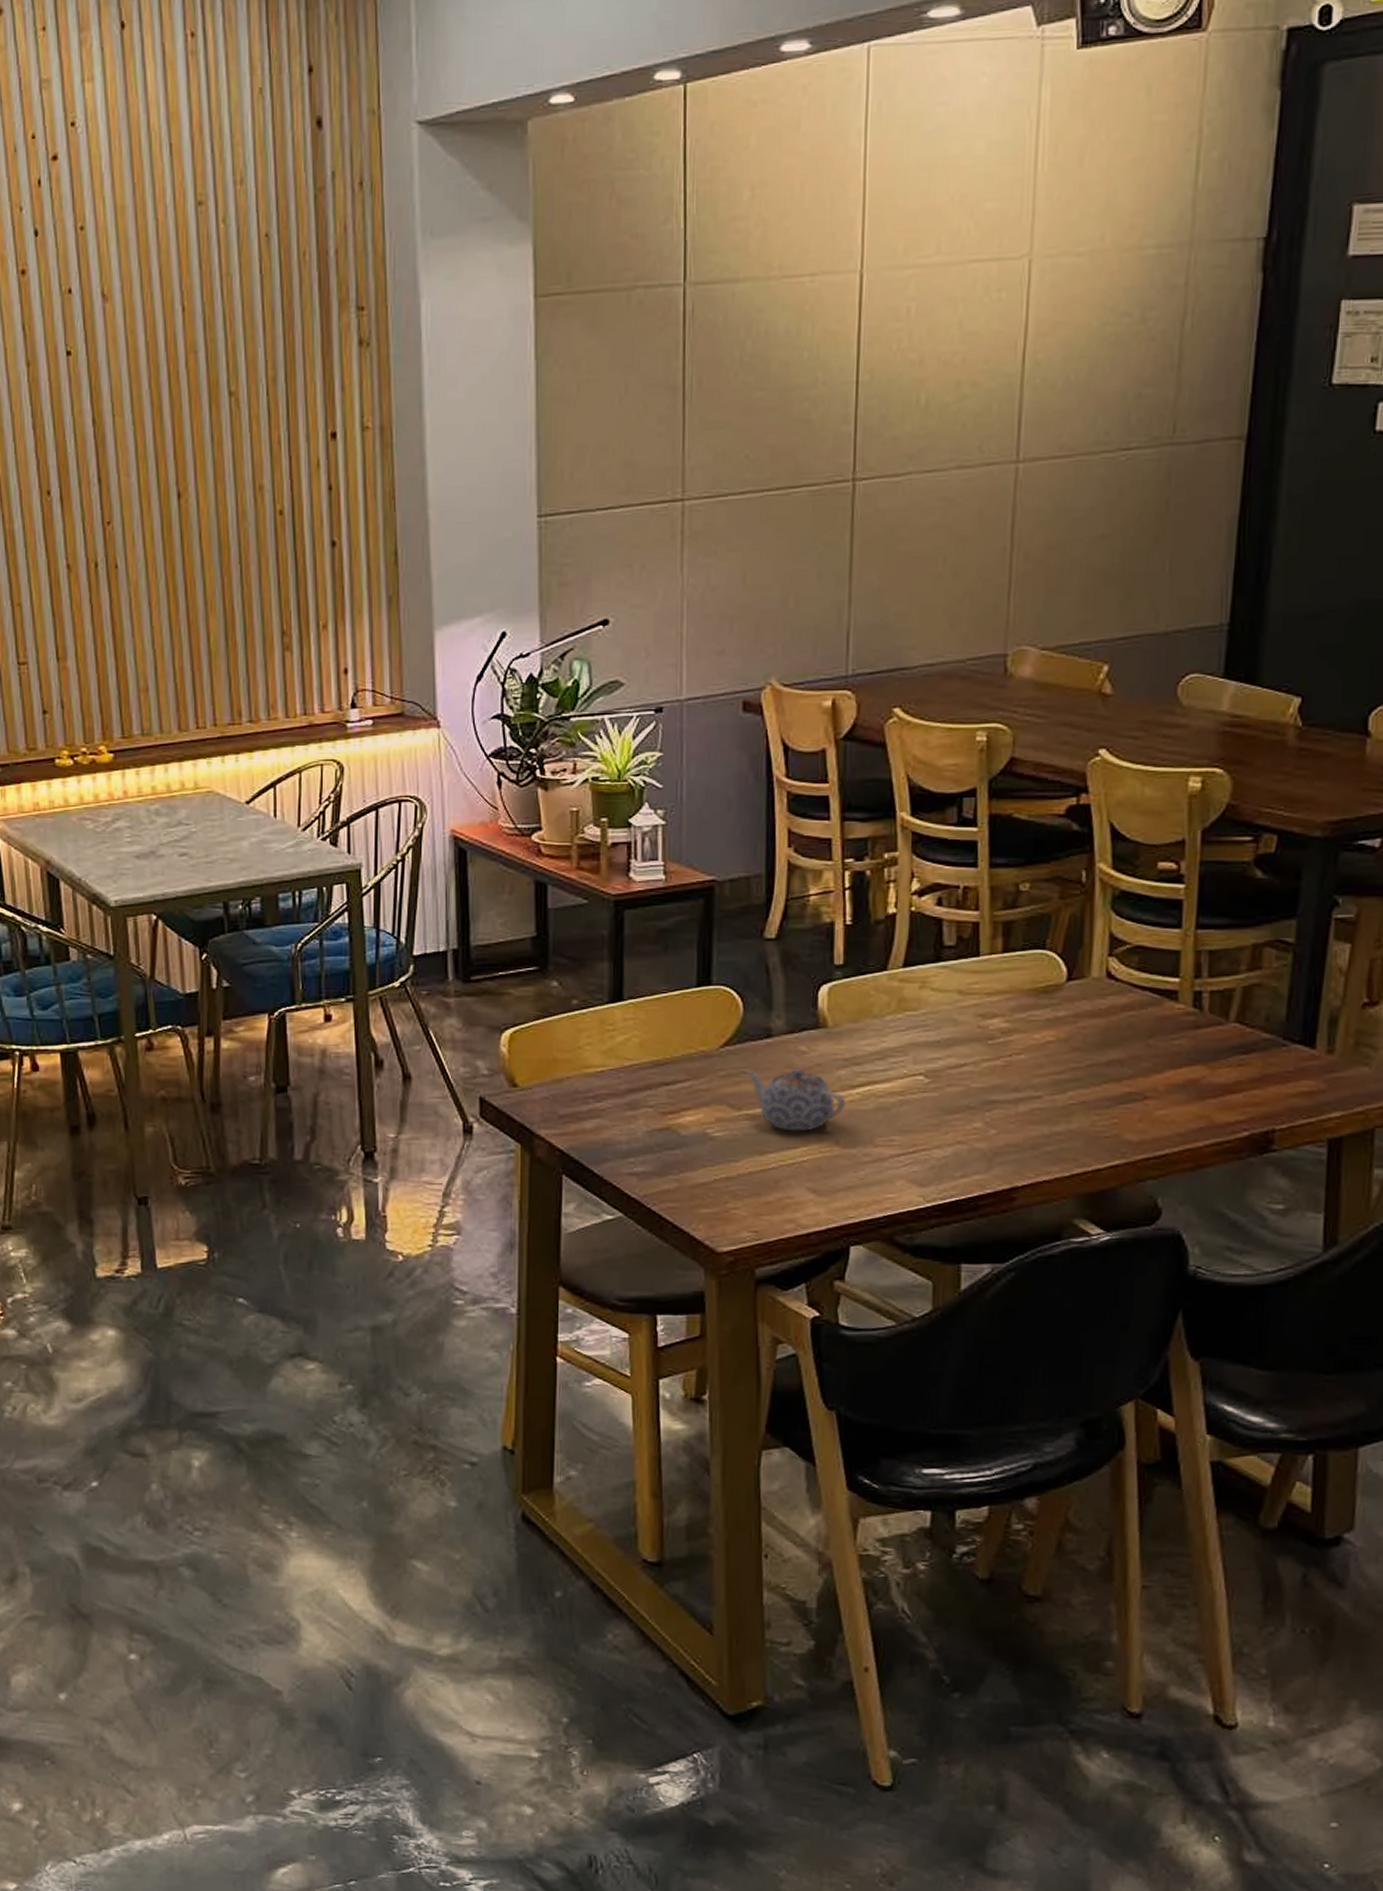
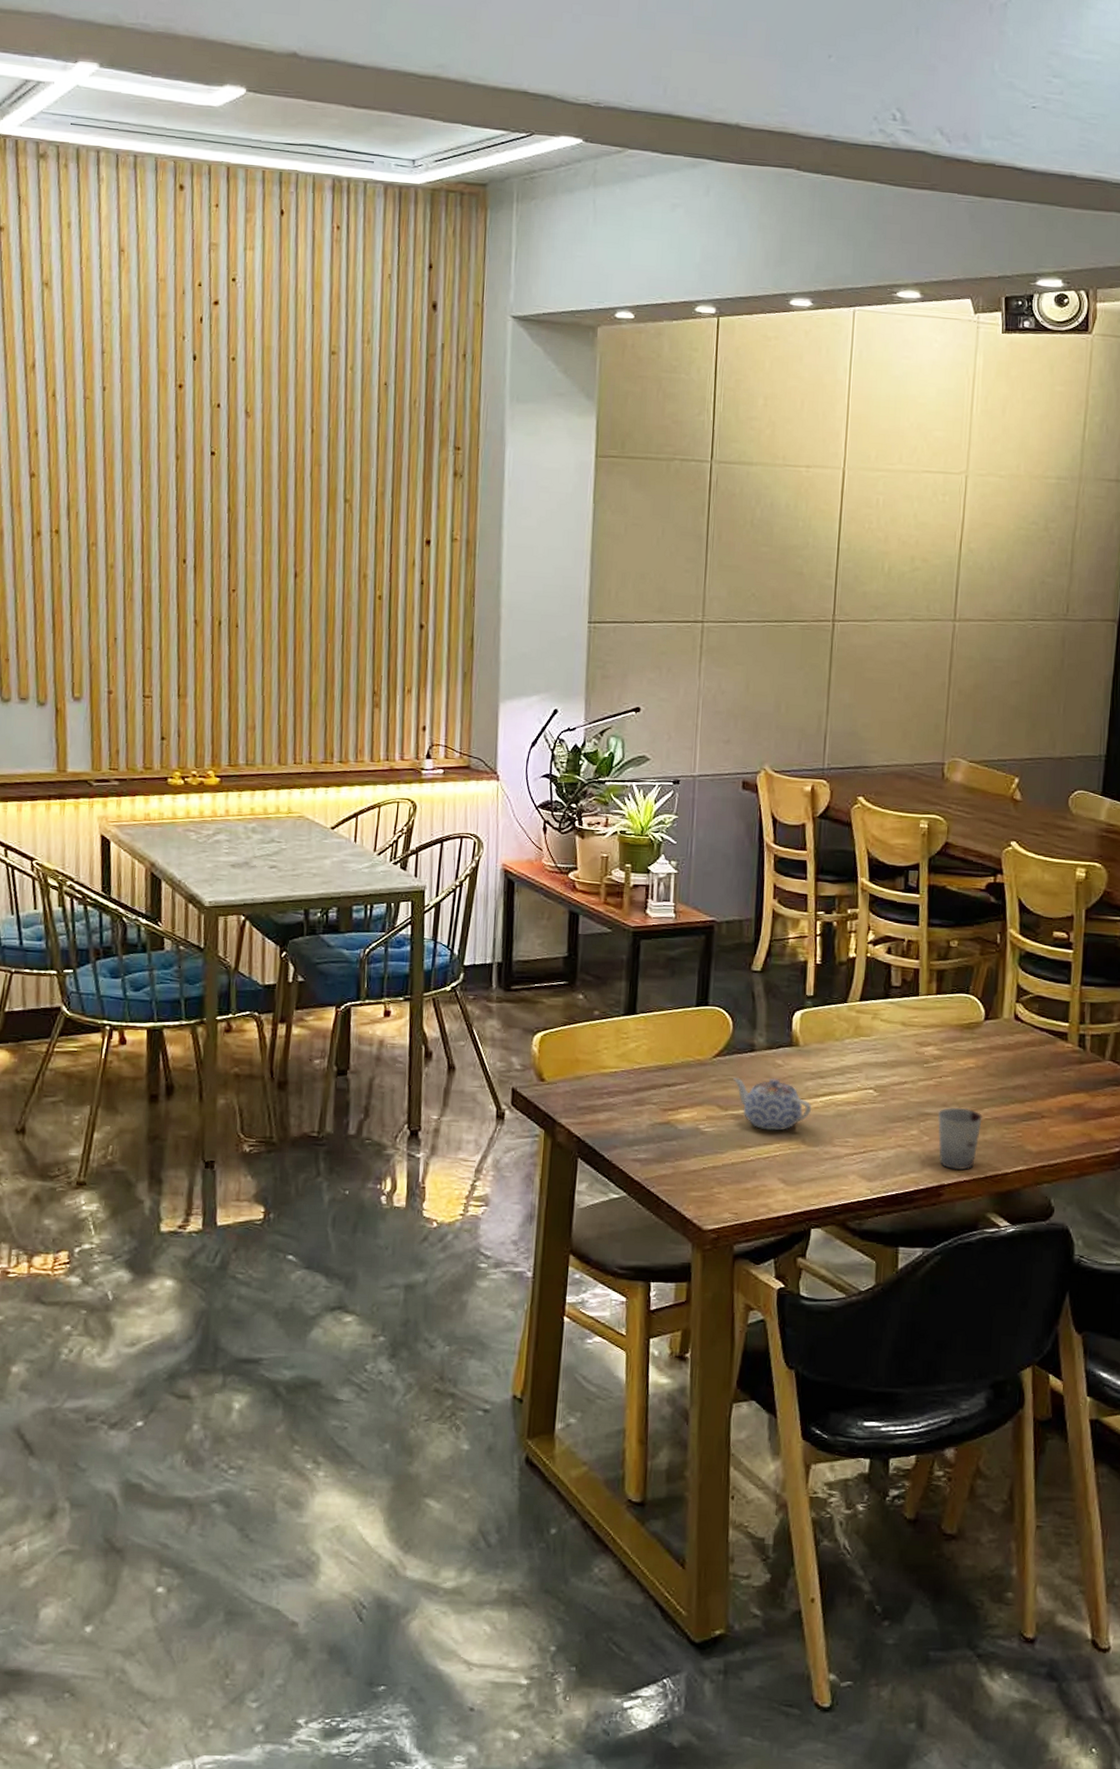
cup: none [1007,1091,1066,1169] -> present [937,1107,982,1171]

